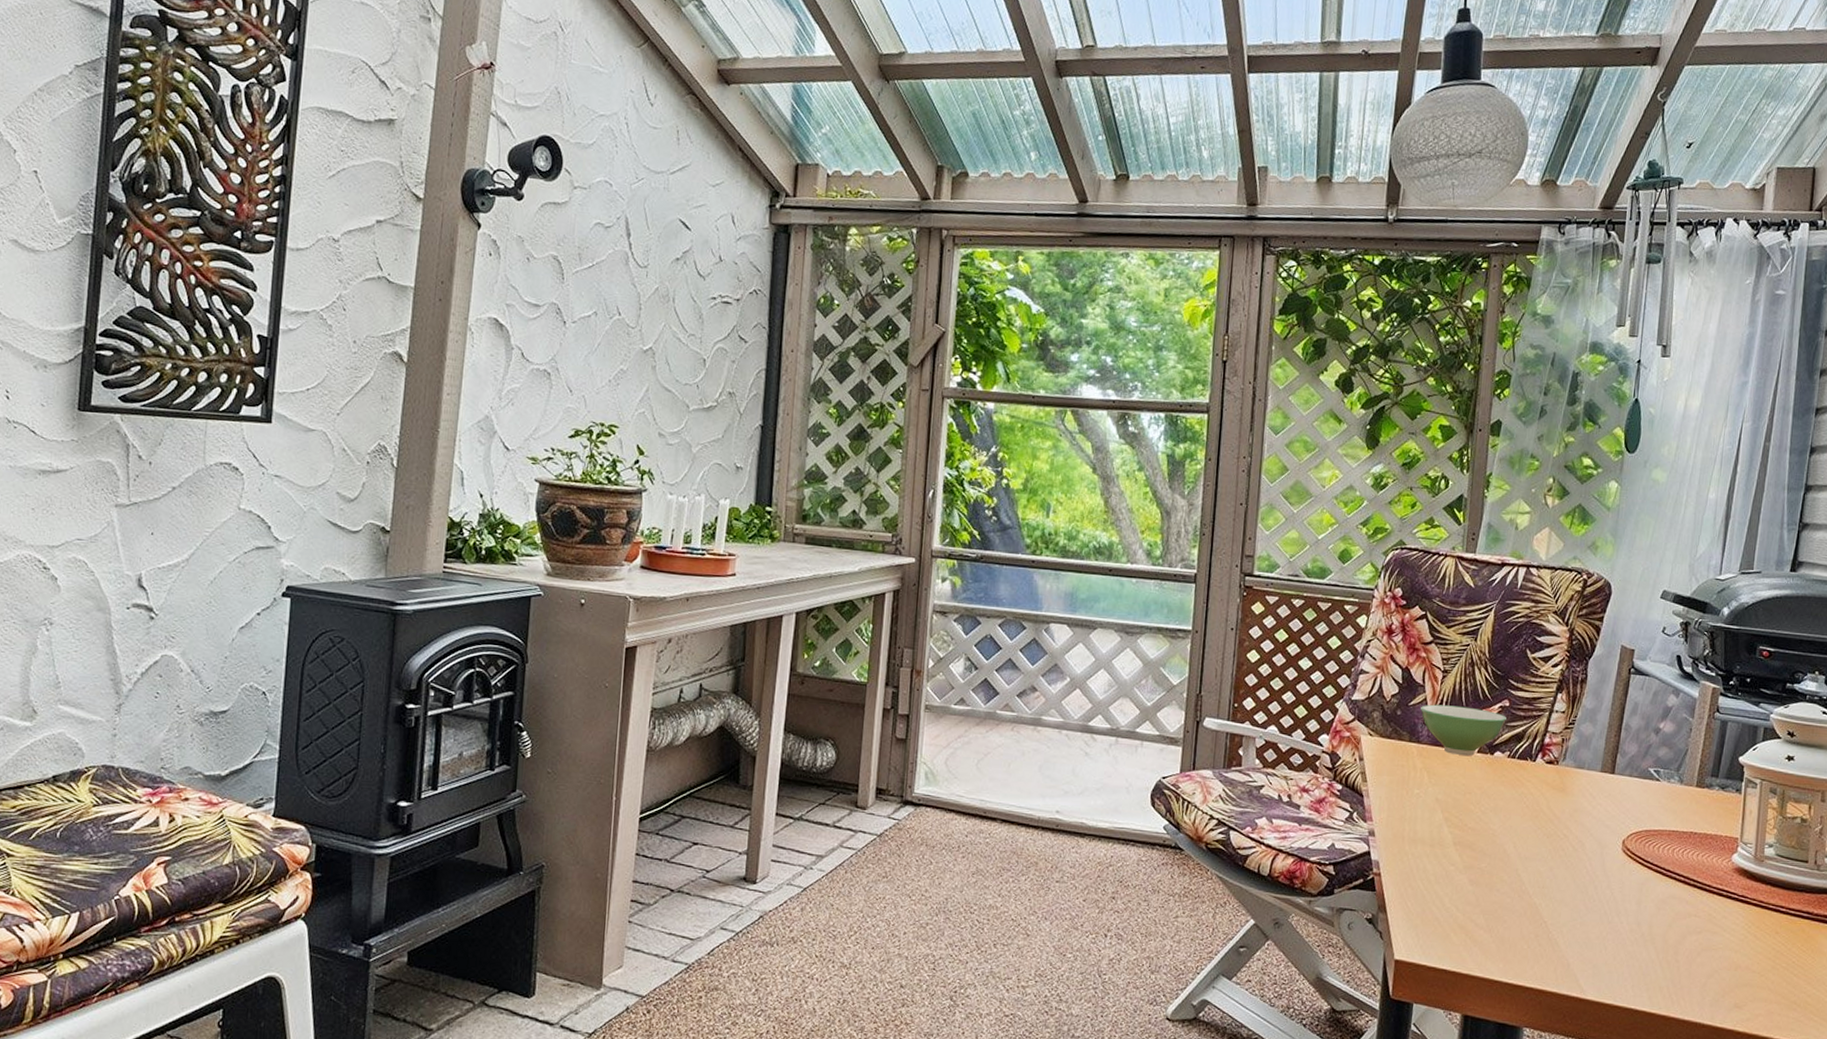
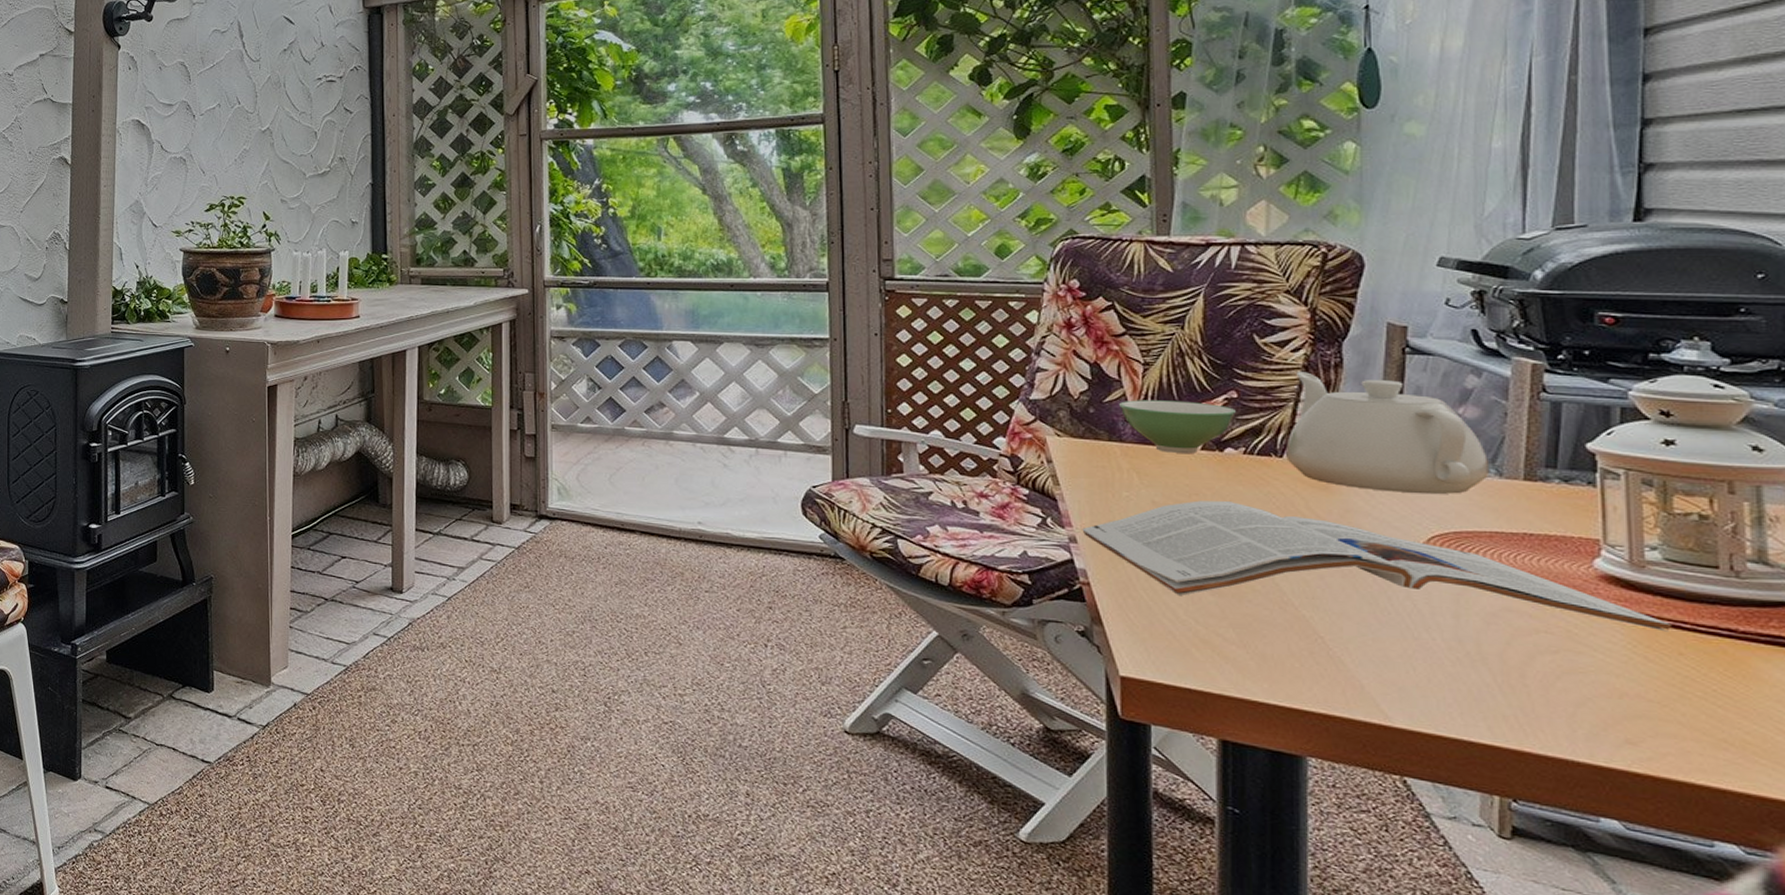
magazine: none [1379,799,1775,915] -> present [1082,500,1673,632]
teapot: none [1537,684,1676,797] -> present [1284,371,1490,494]

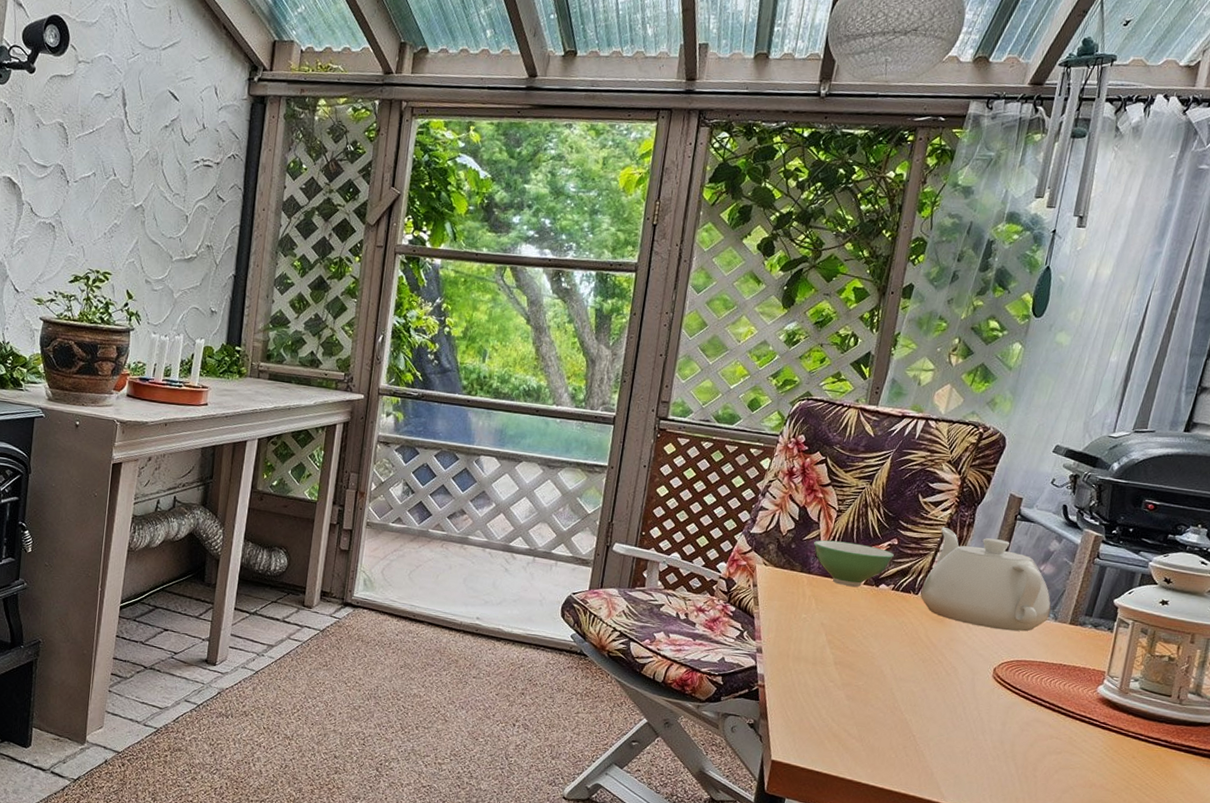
magazine: present [1082,500,1673,632] -> none [767,624,1134,741]

